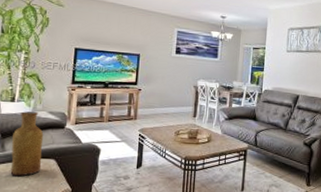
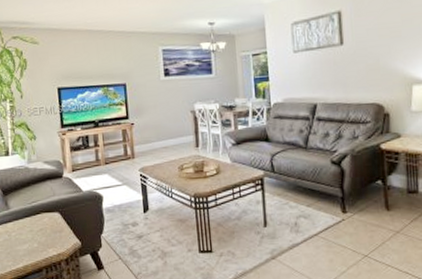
vase: present [10,111,44,177] -> none [14,163,47,235]

